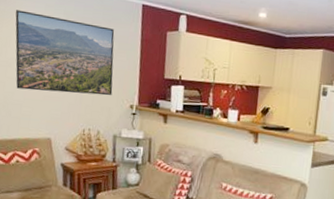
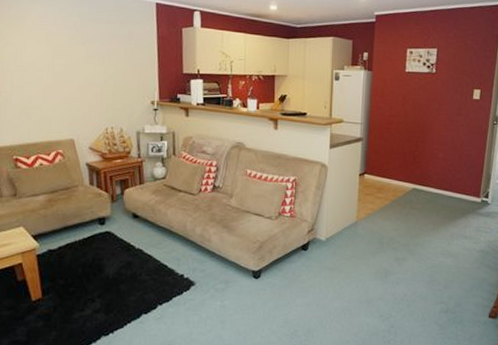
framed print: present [15,10,115,96] -> none [27,14,133,94]

